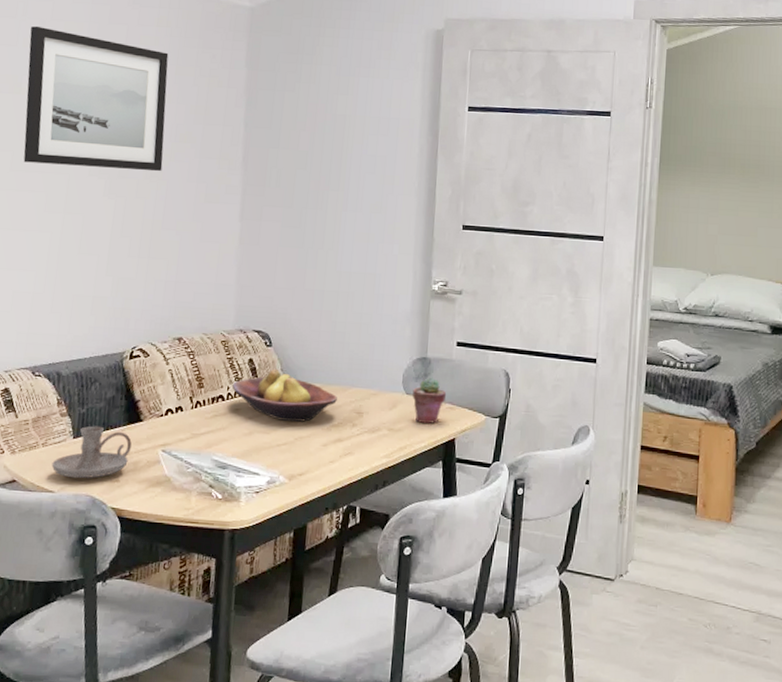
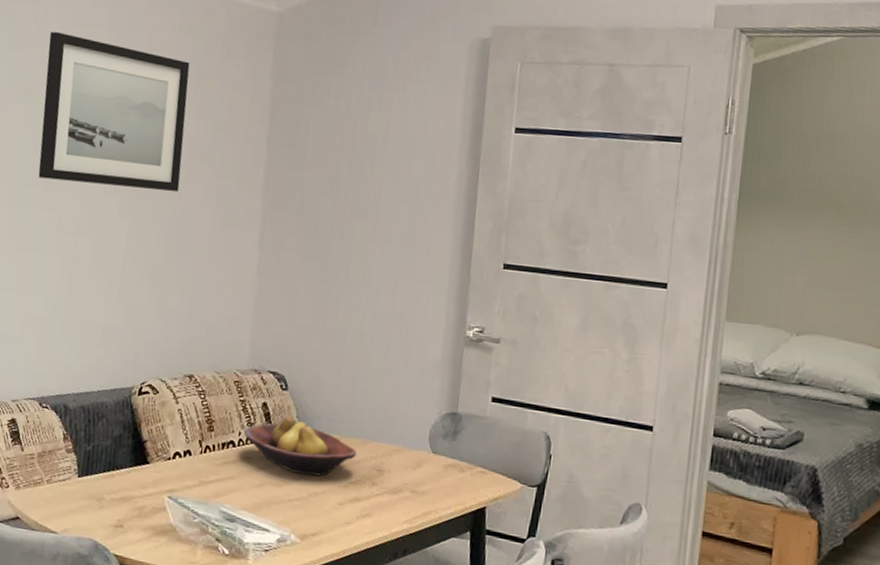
candle holder: present [51,426,132,479] -> none [55,465,138,522]
potted succulent: present [412,377,447,424] -> none [439,435,478,488]

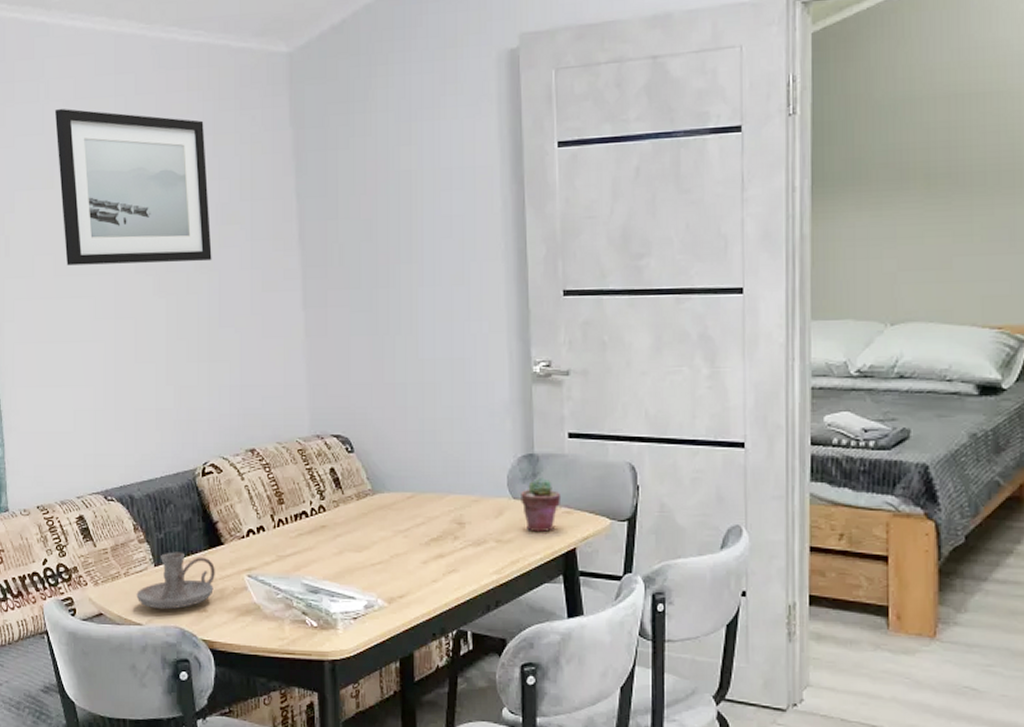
candle holder: none [55,465,138,522] -> present [136,552,215,610]
fruit bowl: present [244,416,356,477] -> none [315,479,433,538]
potted succulent: none [439,435,478,488] -> present [521,476,562,532]

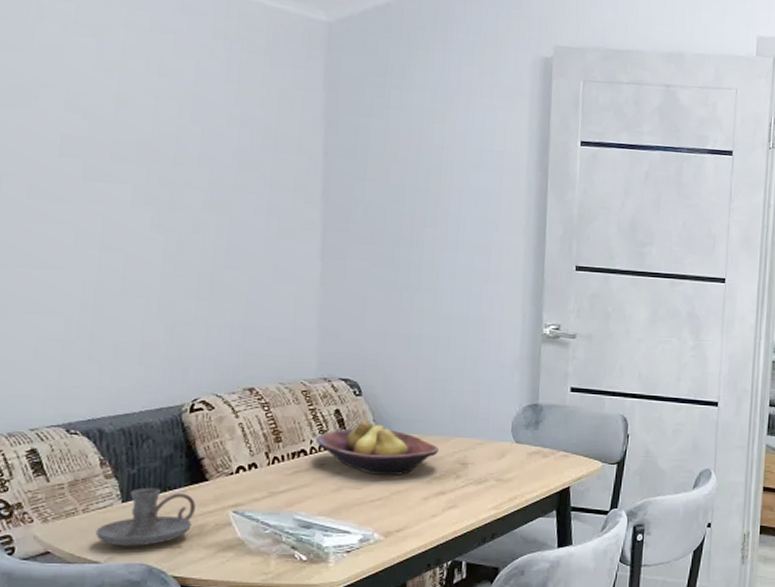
wall art: present [55,108,212,266] -> none [44,30,228,204]
fruit bowl: none [315,479,433,538] -> present [316,420,439,476]
potted succulent: present [521,476,562,532] -> none [523,424,560,472]

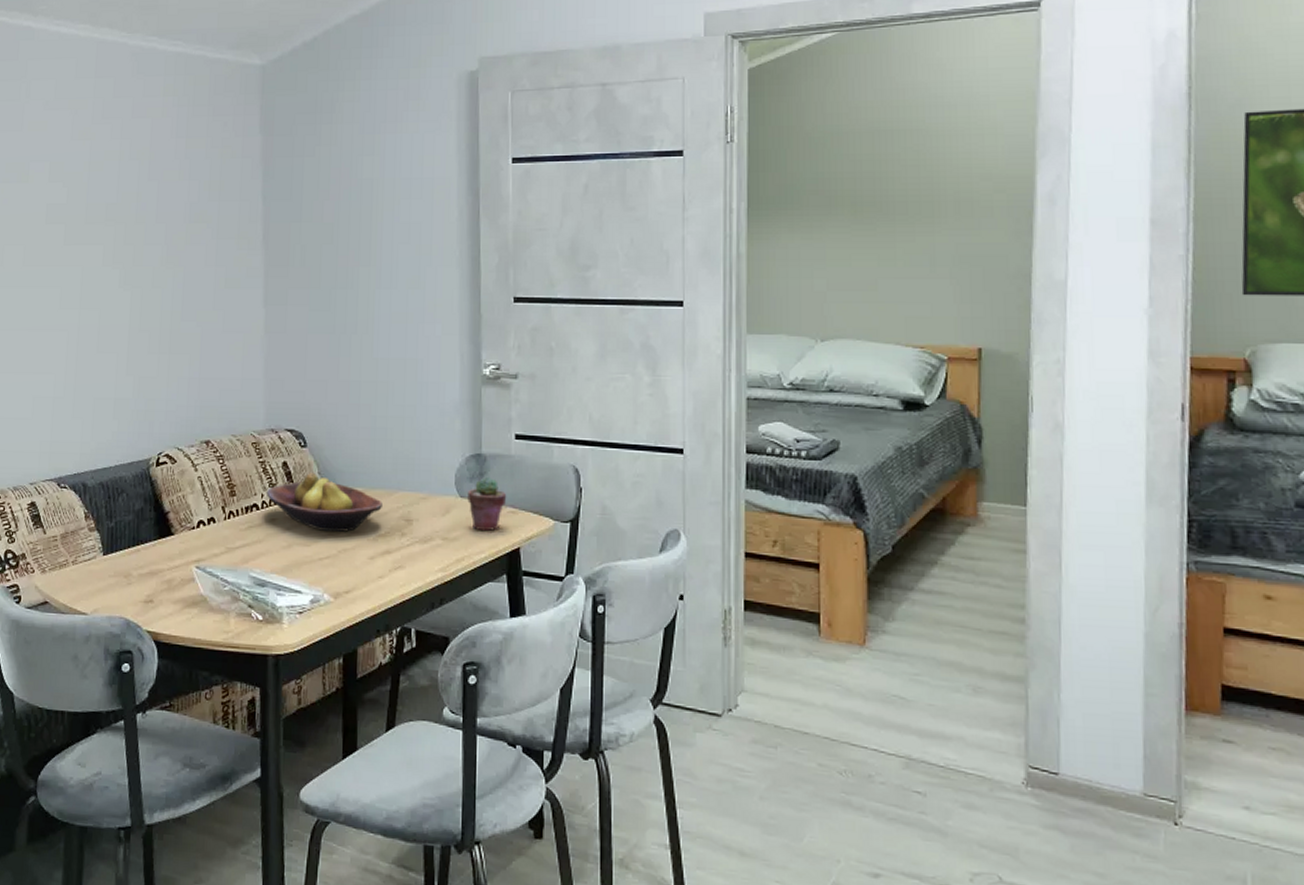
candle holder: present [95,487,196,547] -> none [83,541,164,600]
potted succulent: none [523,424,560,472] -> present [467,476,507,531]

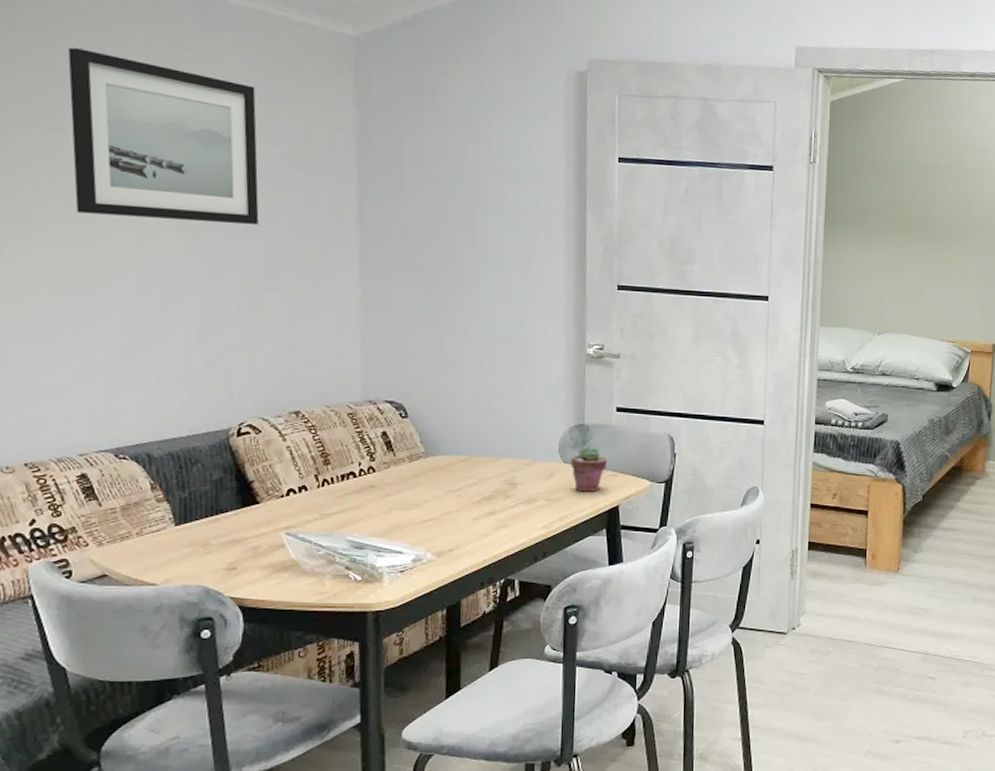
wall art: none [34,107,179,257] -> present [68,47,259,226]
fruit bowl: present [267,473,382,533] -> none [365,442,487,497]

